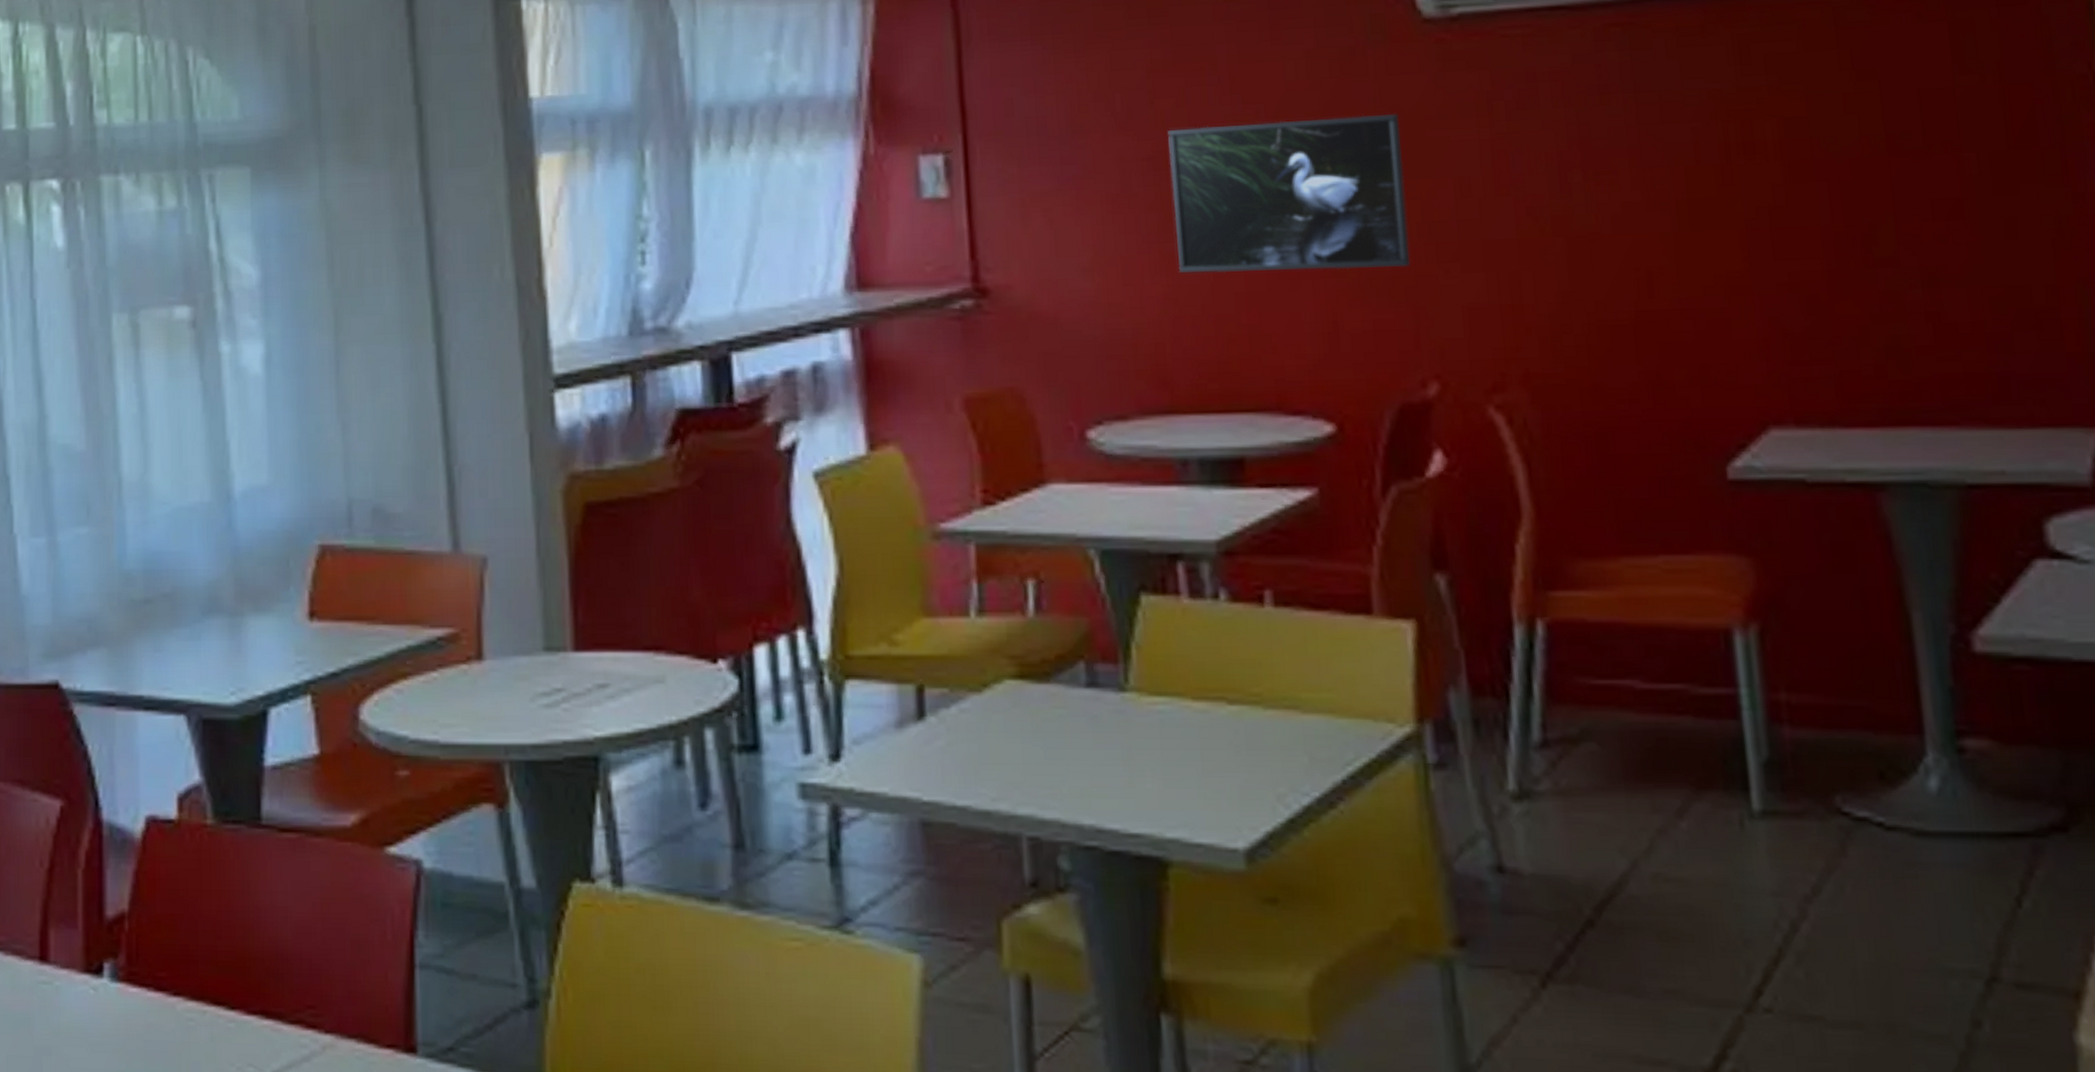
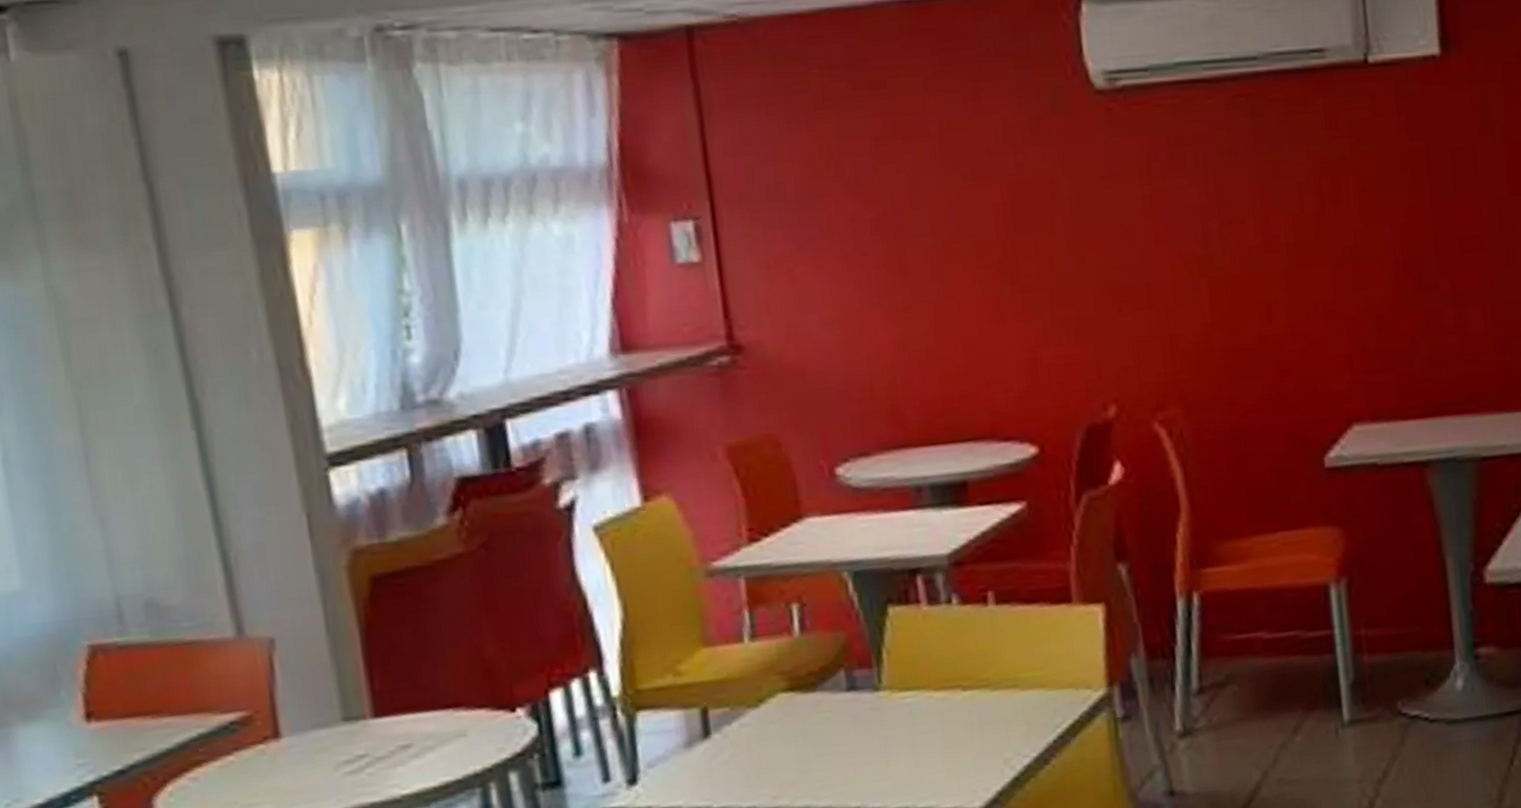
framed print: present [1168,114,1411,274] -> none [891,175,1092,323]

